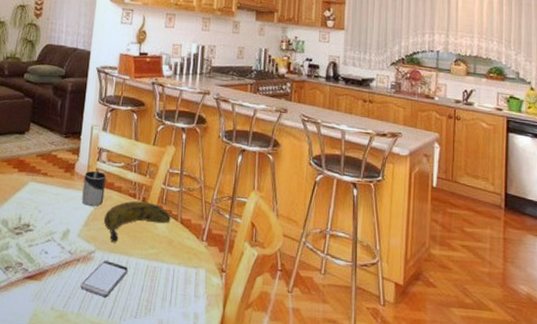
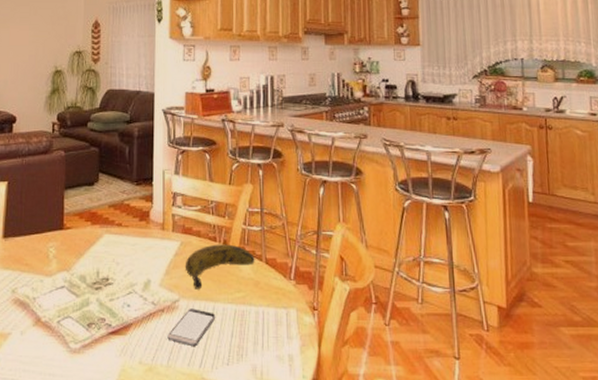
cup: present [82,171,106,206] -> none [160,218,183,253]

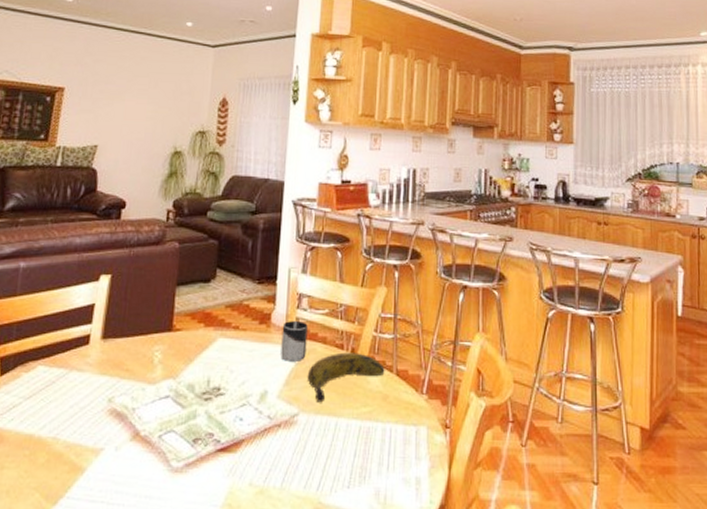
cup: none [160,218,183,253] -> present [281,321,308,362]
smartphone: present [167,309,216,347] -> none [282,424,339,467]

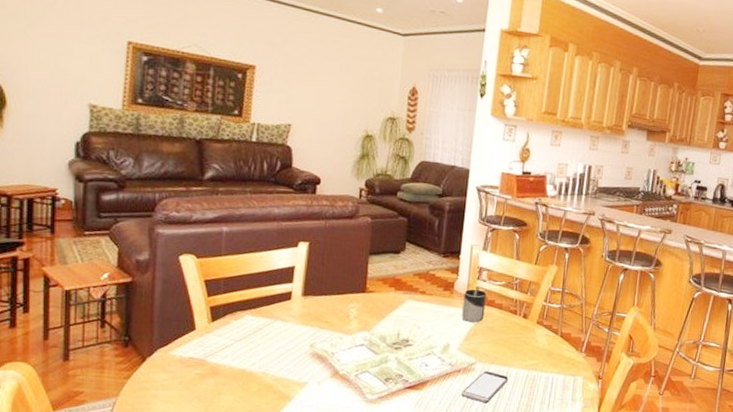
smartphone: none [282,424,339,467] -> present [461,371,509,404]
banana: present [307,352,385,403] -> none [484,317,551,355]

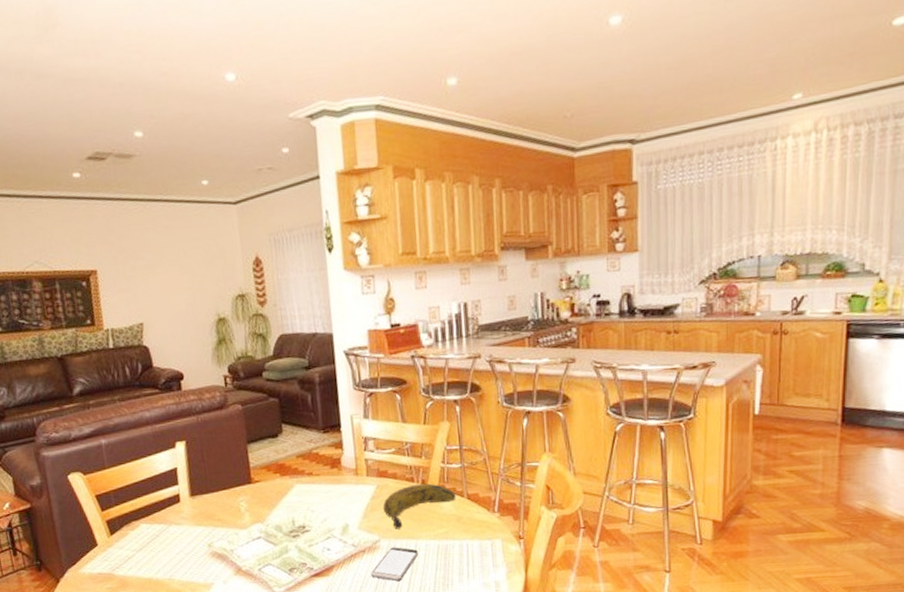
cup: present [462,289,486,322] -> none [353,462,380,498]
banana: none [484,317,551,355] -> present [382,483,456,529]

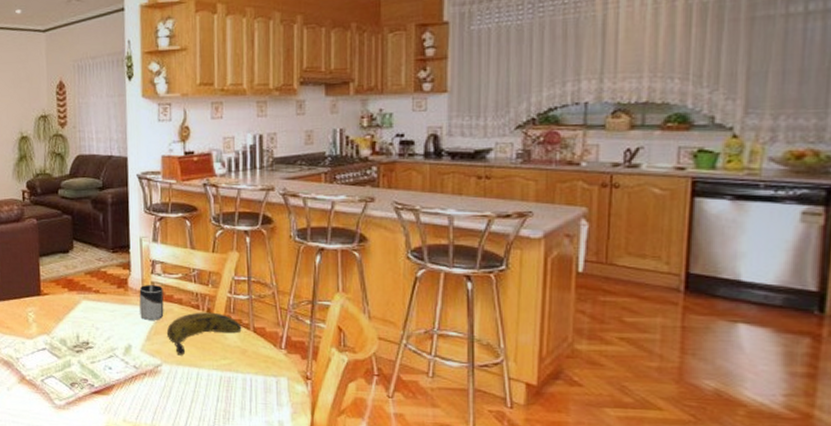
cup: none [353,462,380,498] -> present [139,285,164,320]
smartphone: present [371,547,419,582] -> none [150,373,201,409]

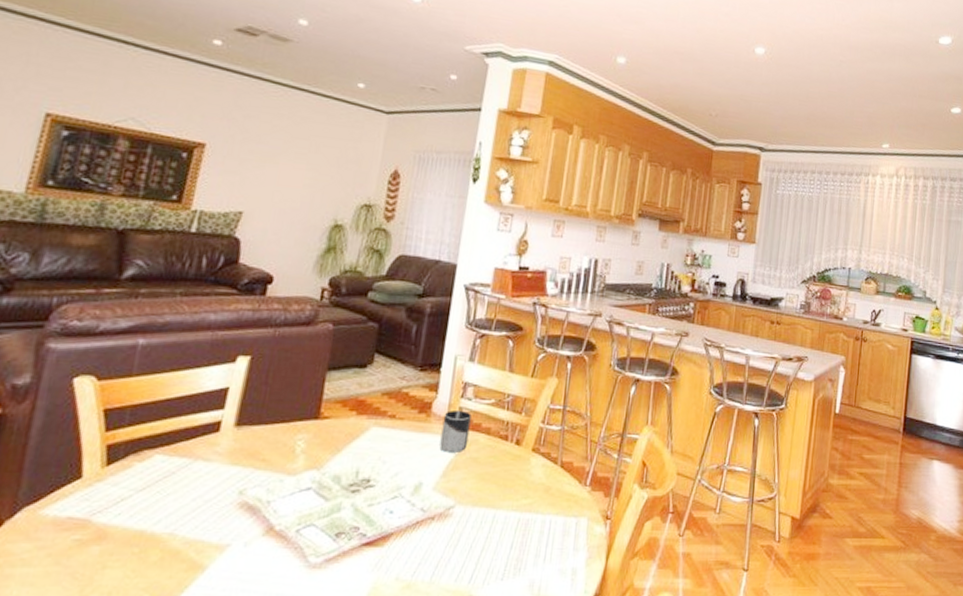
banana: present [166,312,242,356] -> none [466,443,550,495]

